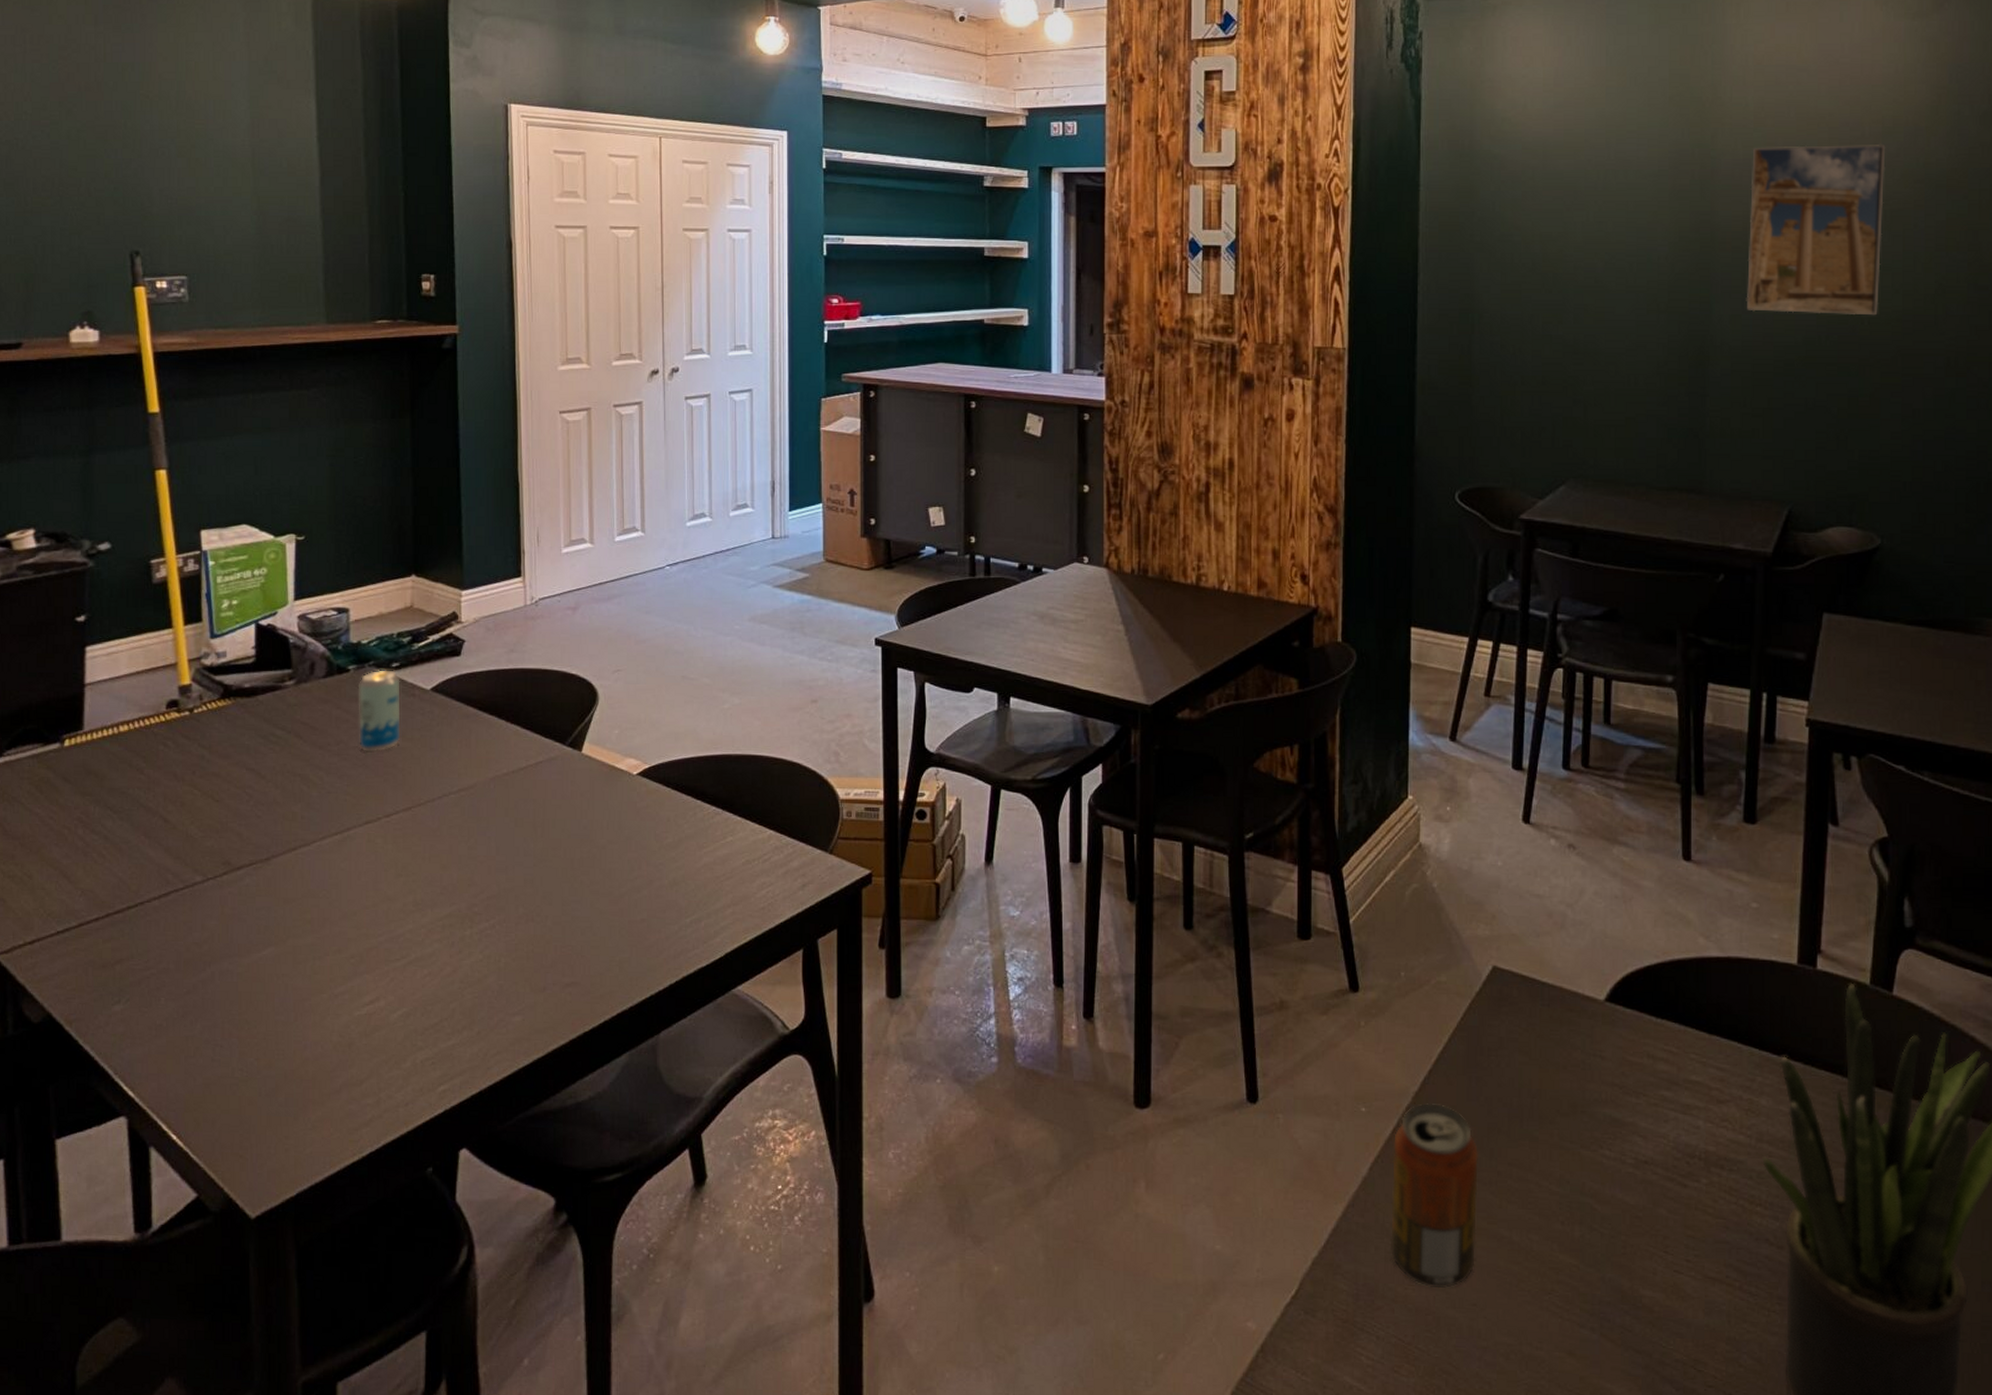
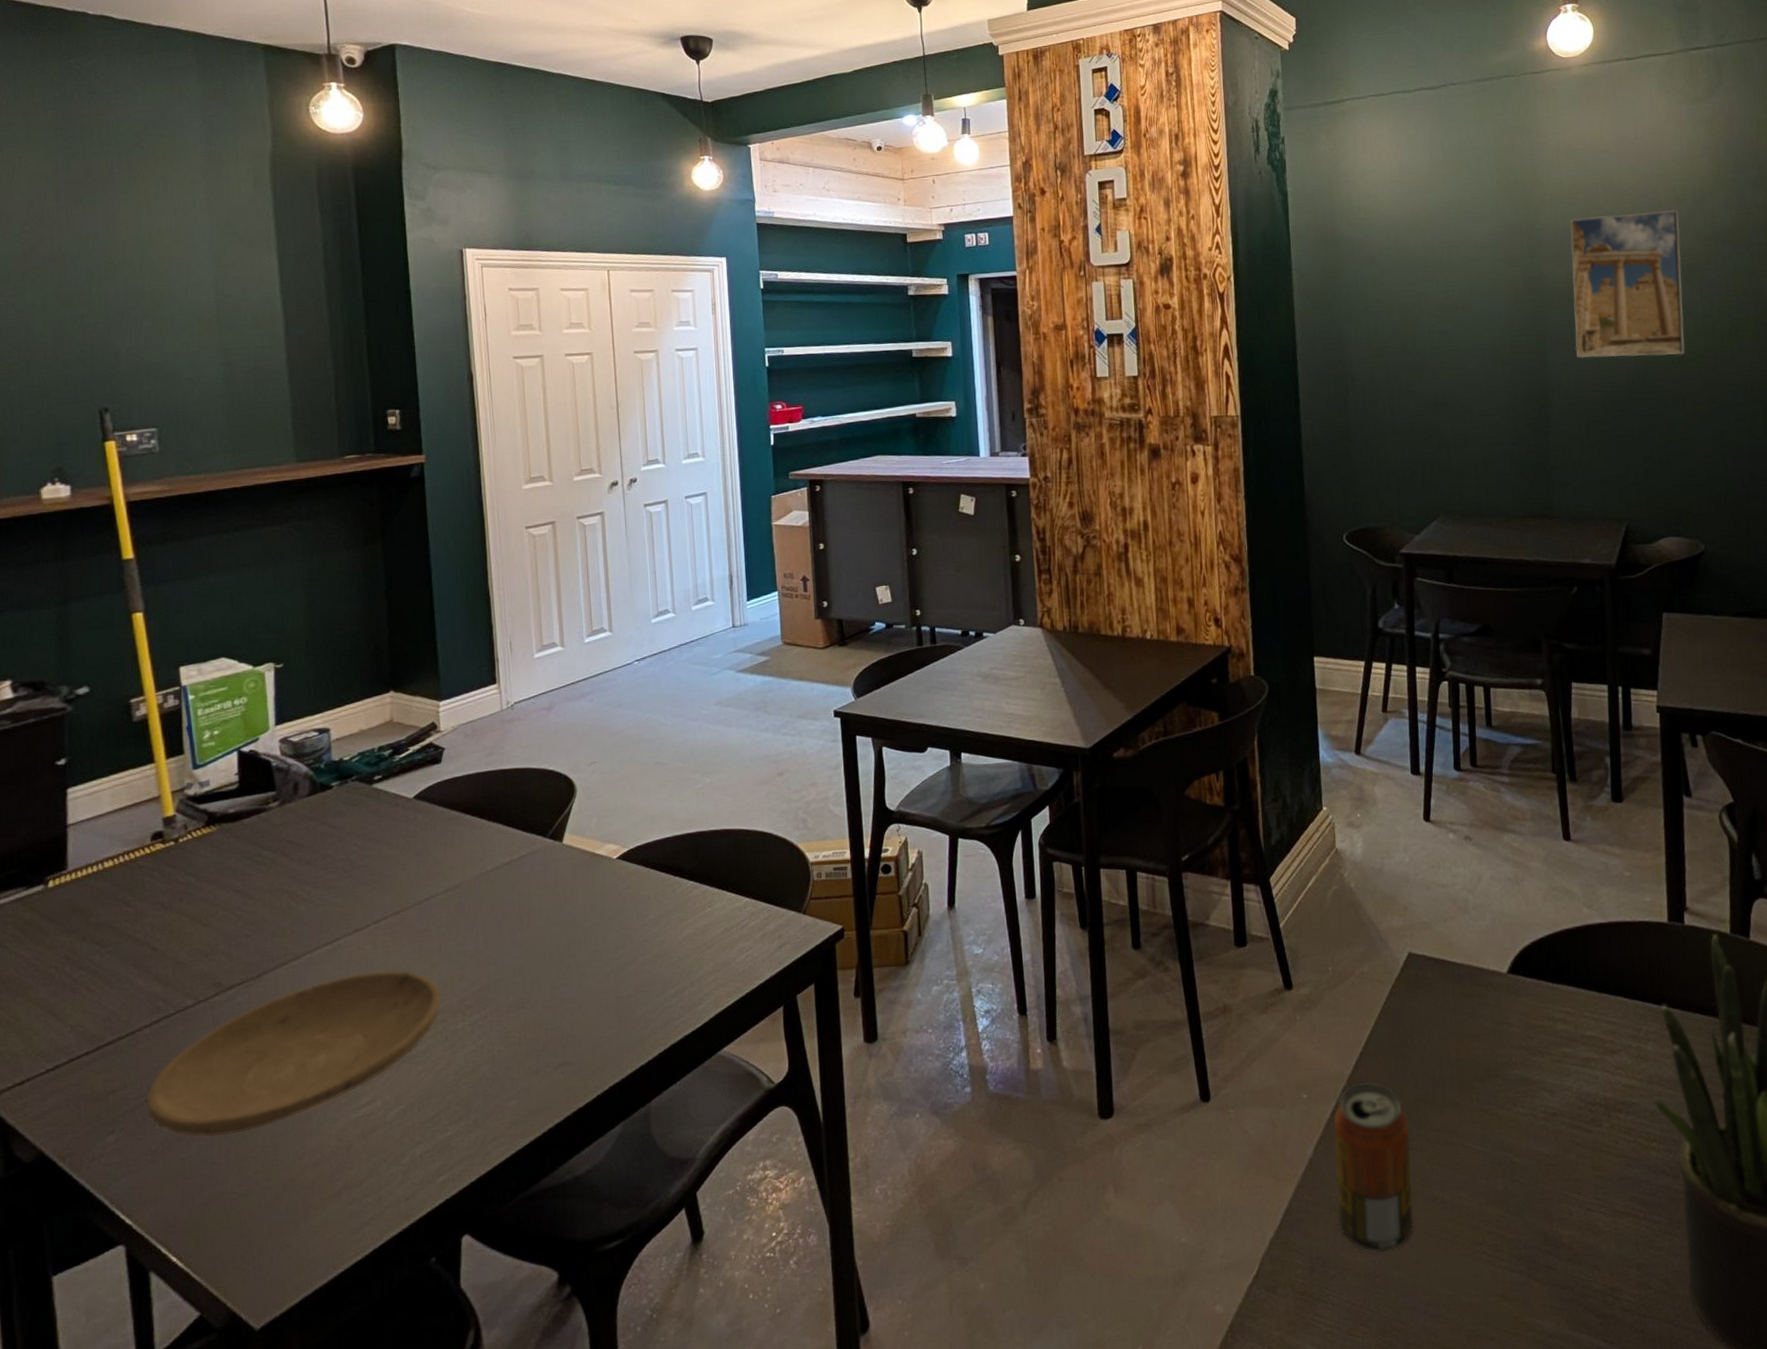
plate: none [152,867,450,1019] -> present [145,970,442,1138]
beverage can: present [359,670,401,753] -> none [342,782,386,864]

